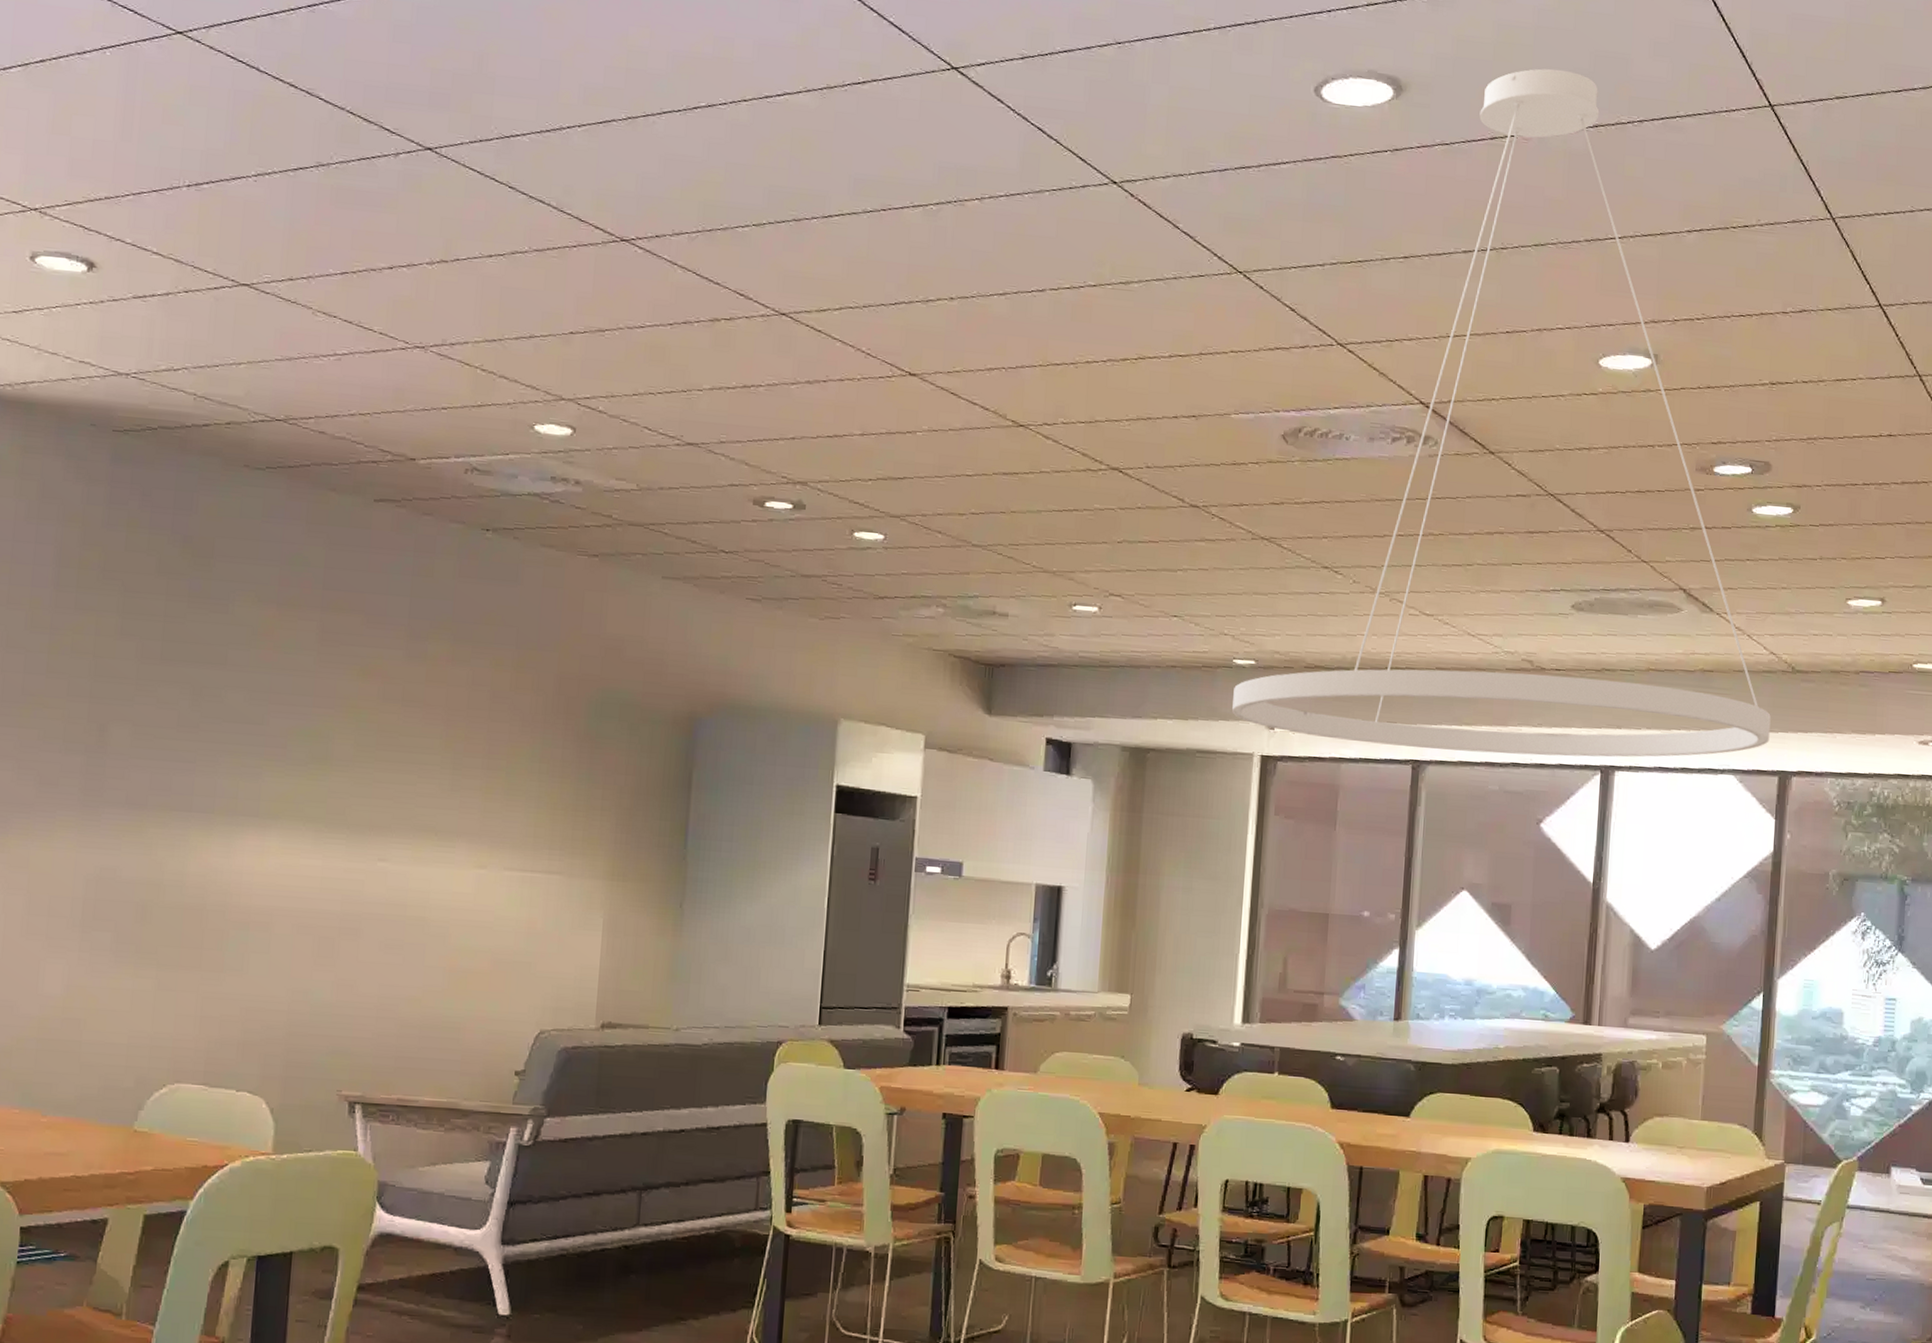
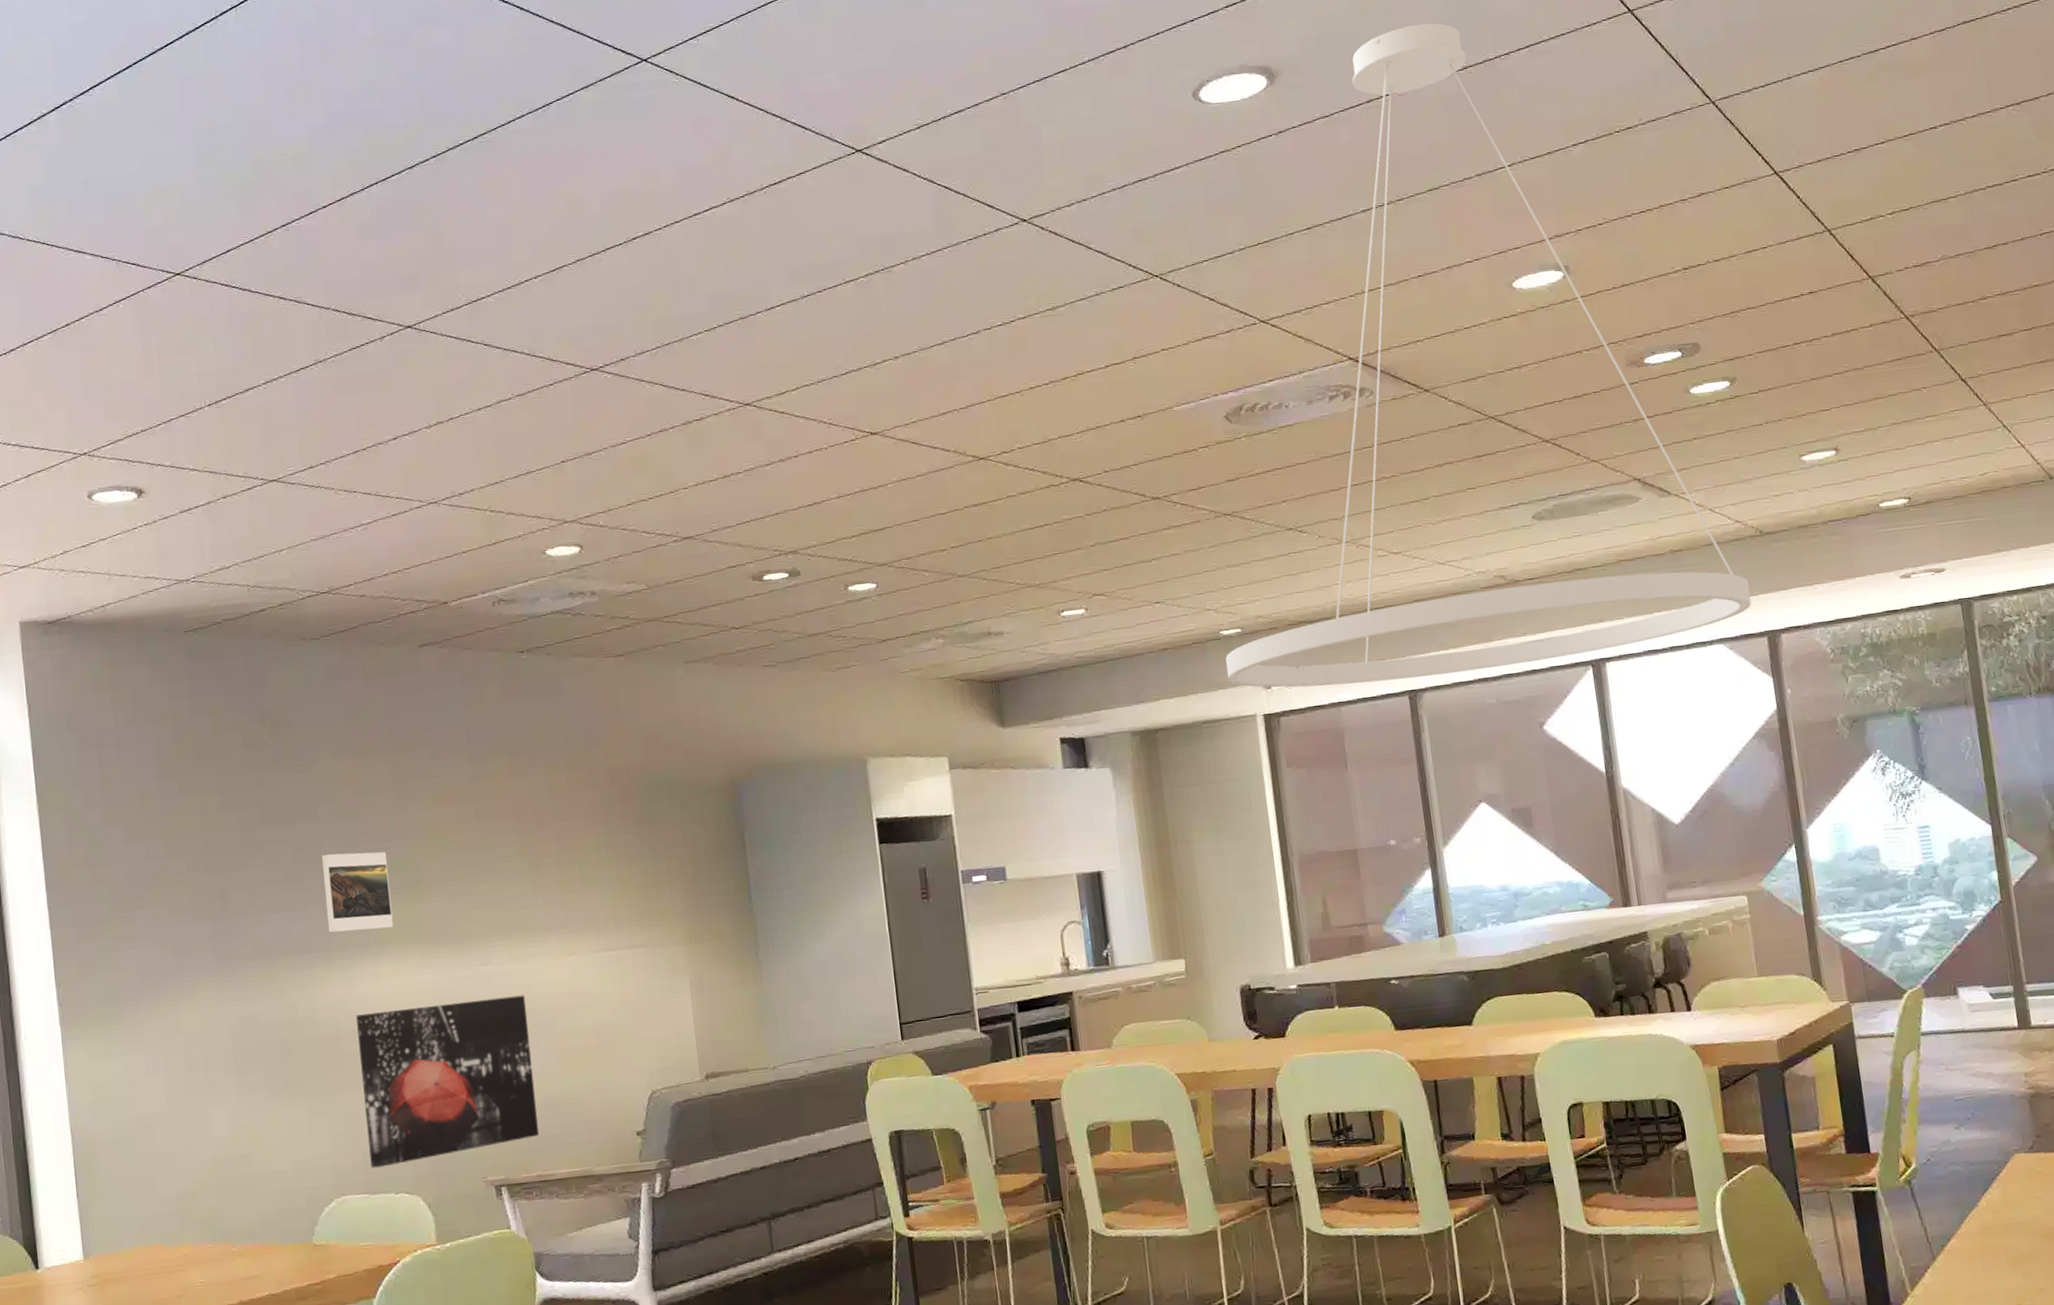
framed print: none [215,706,296,801] -> present [321,851,394,933]
wall art: none [215,889,421,1060] -> present [356,995,539,1169]

